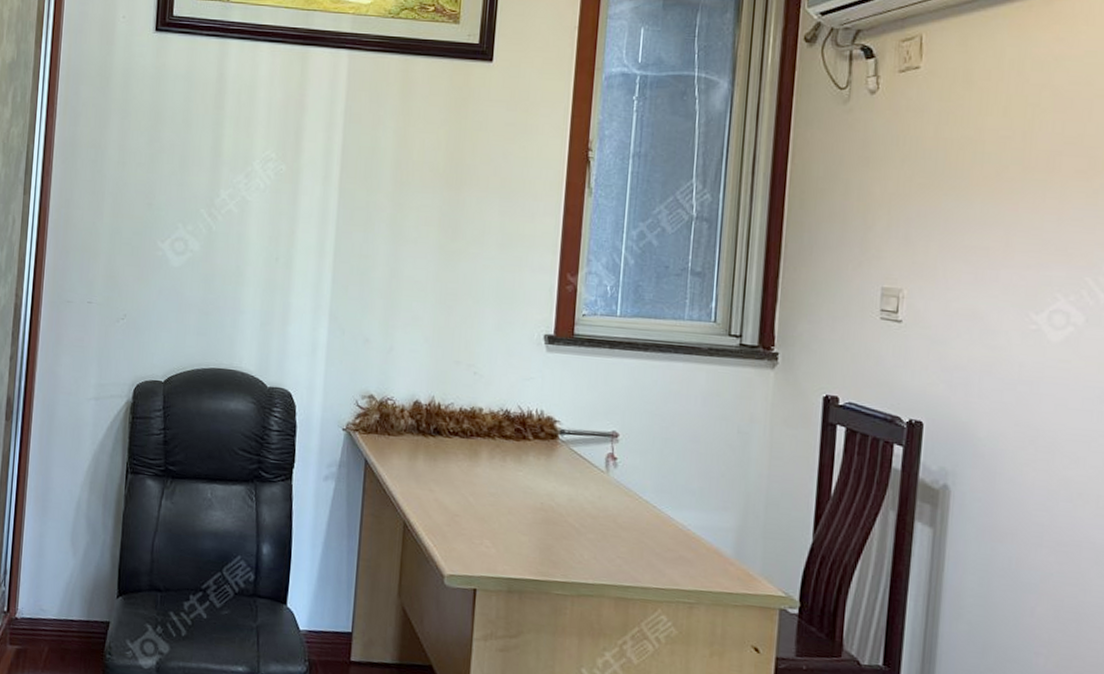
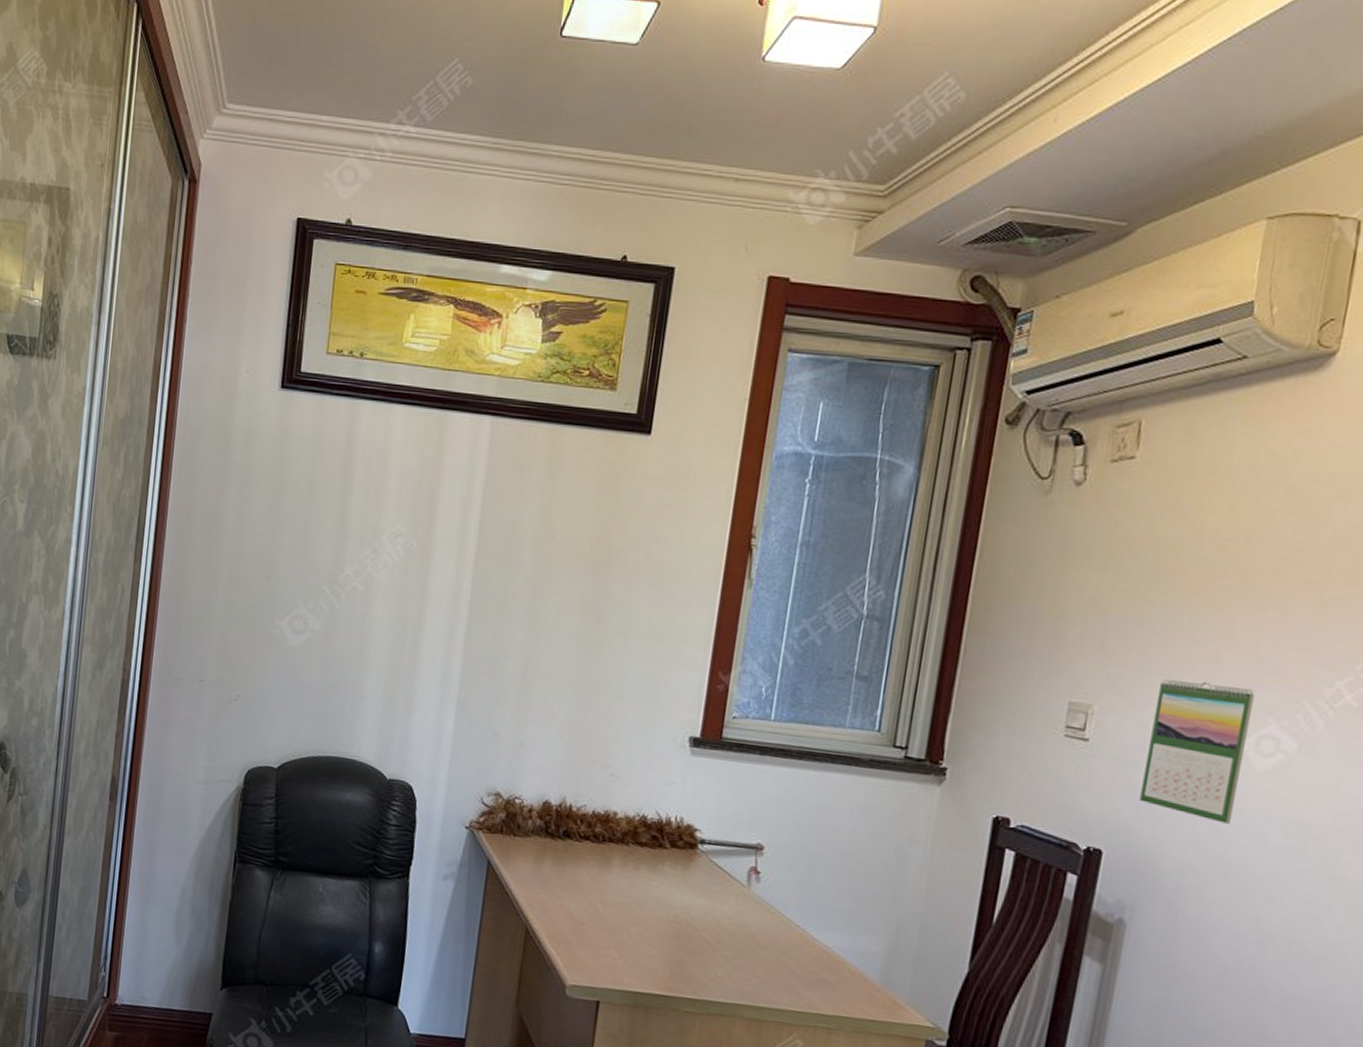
calendar: none [952,263,1043,392] -> present [1140,679,1255,824]

